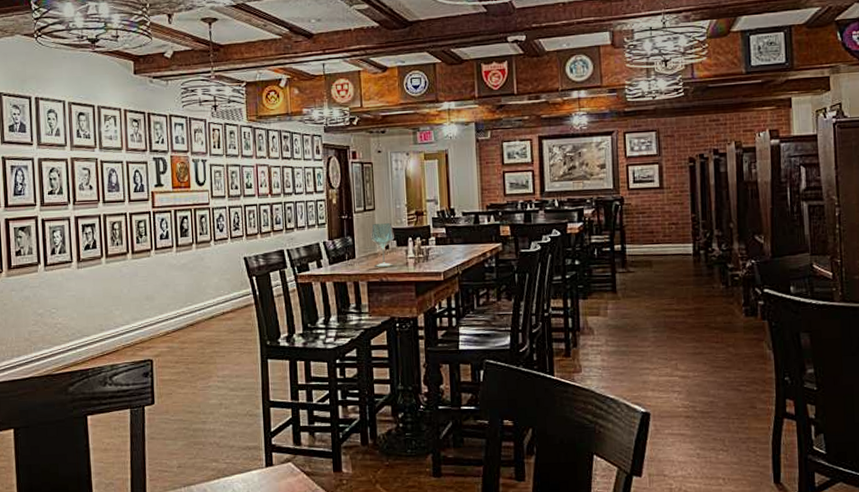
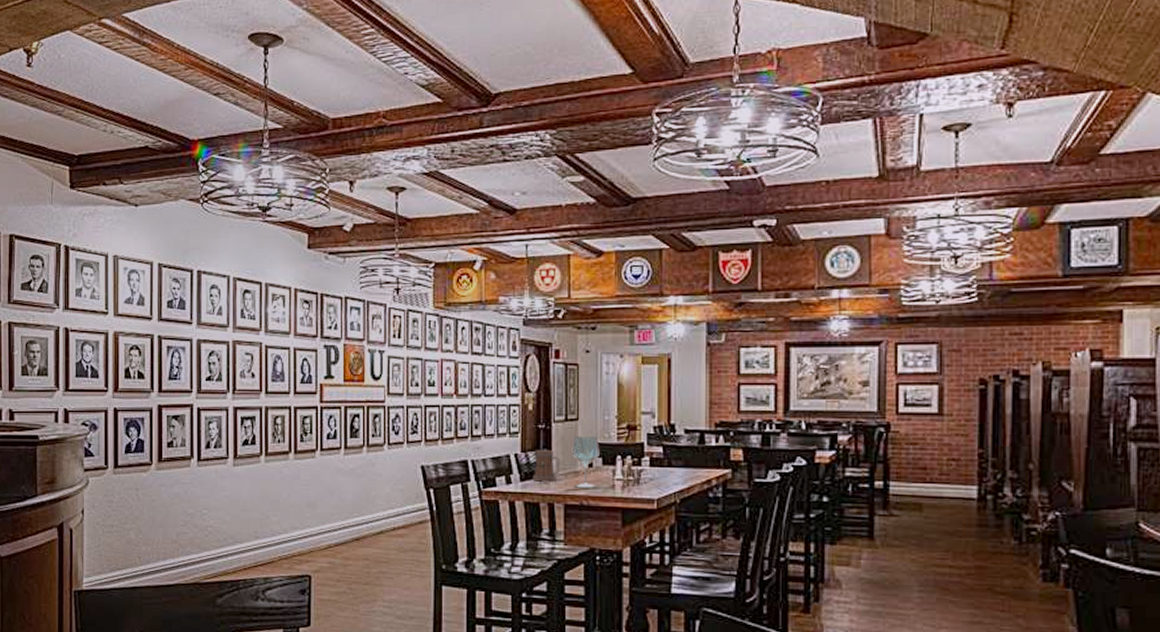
beer mug: none [339,237,362,264] -> present [532,450,560,482]

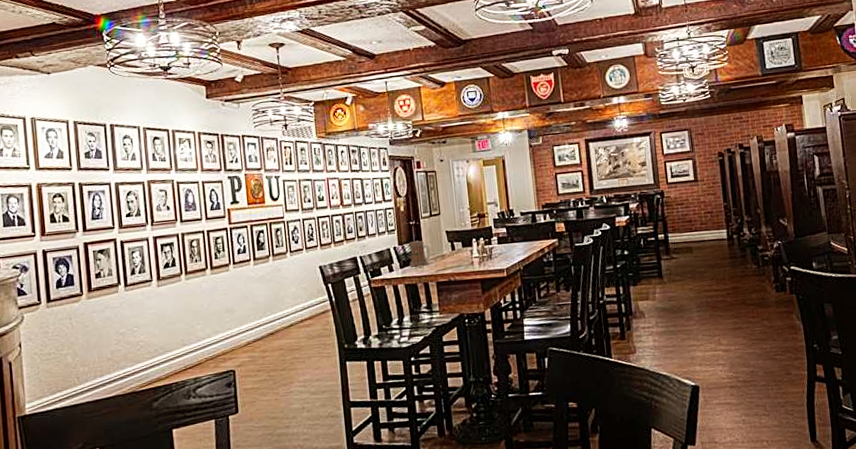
wine glass: present [571,435,600,488] -> none [437,225,460,268]

